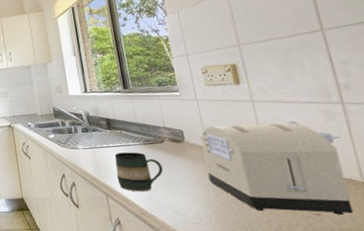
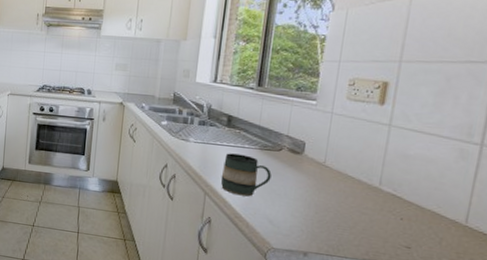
toaster: present [200,120,354,215] -> none [314,144,464,252]

